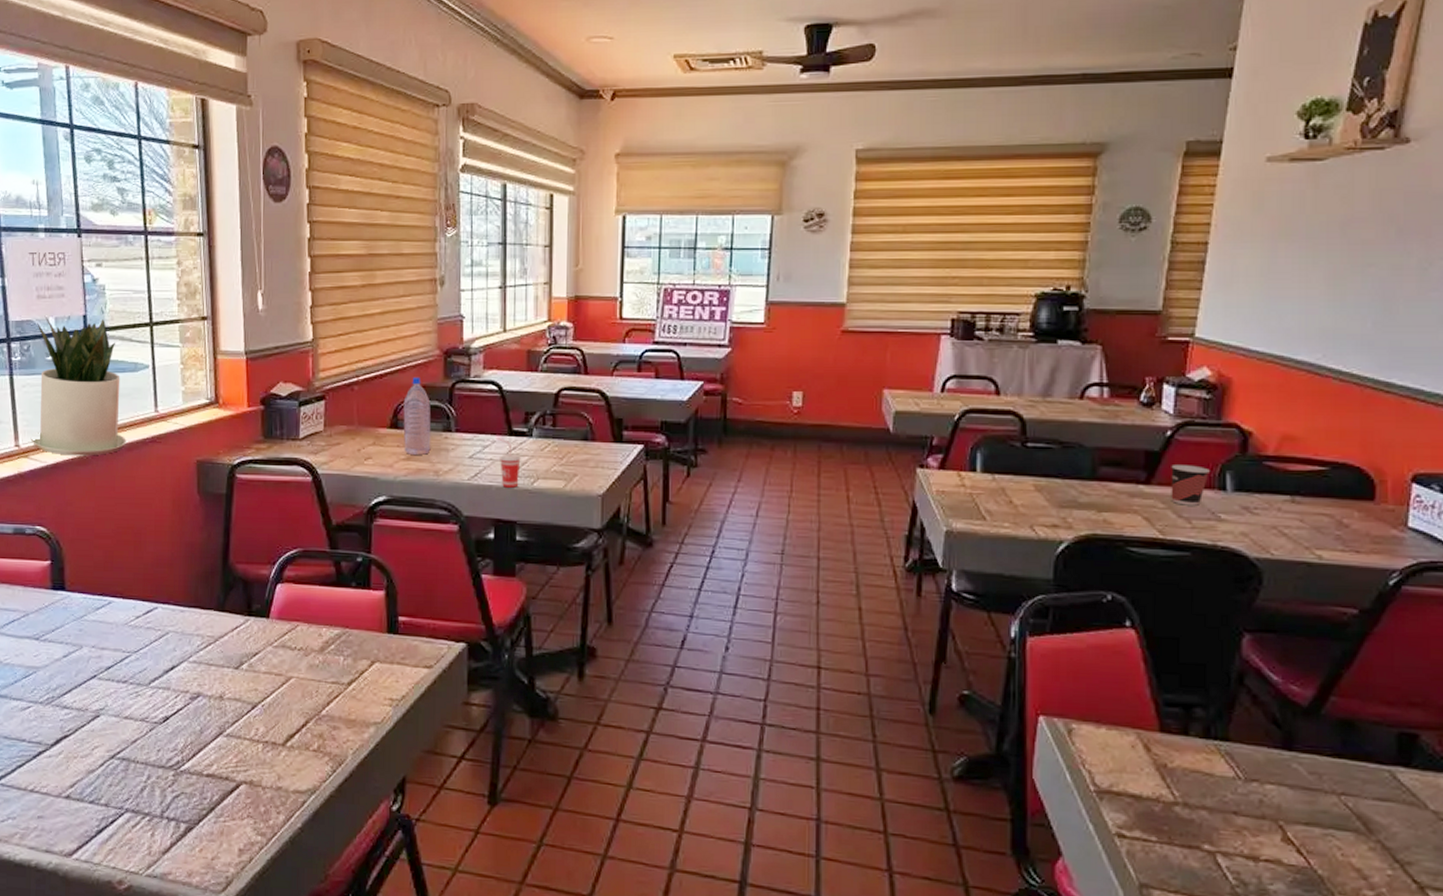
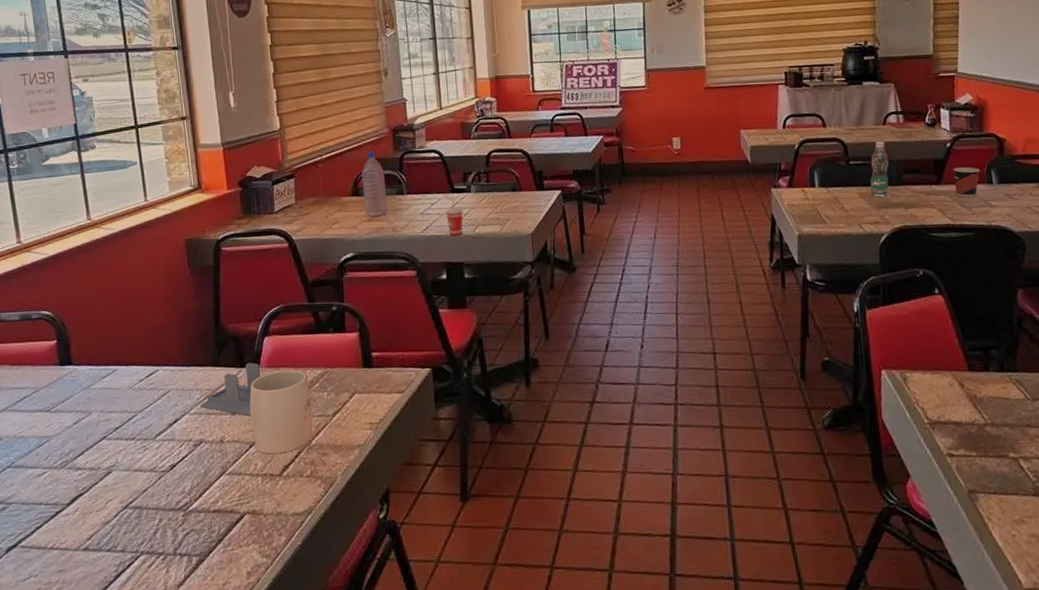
planter: present [30,315,126,456] -> none [31,125,121,247]
napkin holder: none [200,612,270,672] -> present [200,363,261,416]
mug: none [255,624,325,721] -> present [249,369,313,455]
bottle: none [1052,420,1082,493] -> present [870,141,889,198]

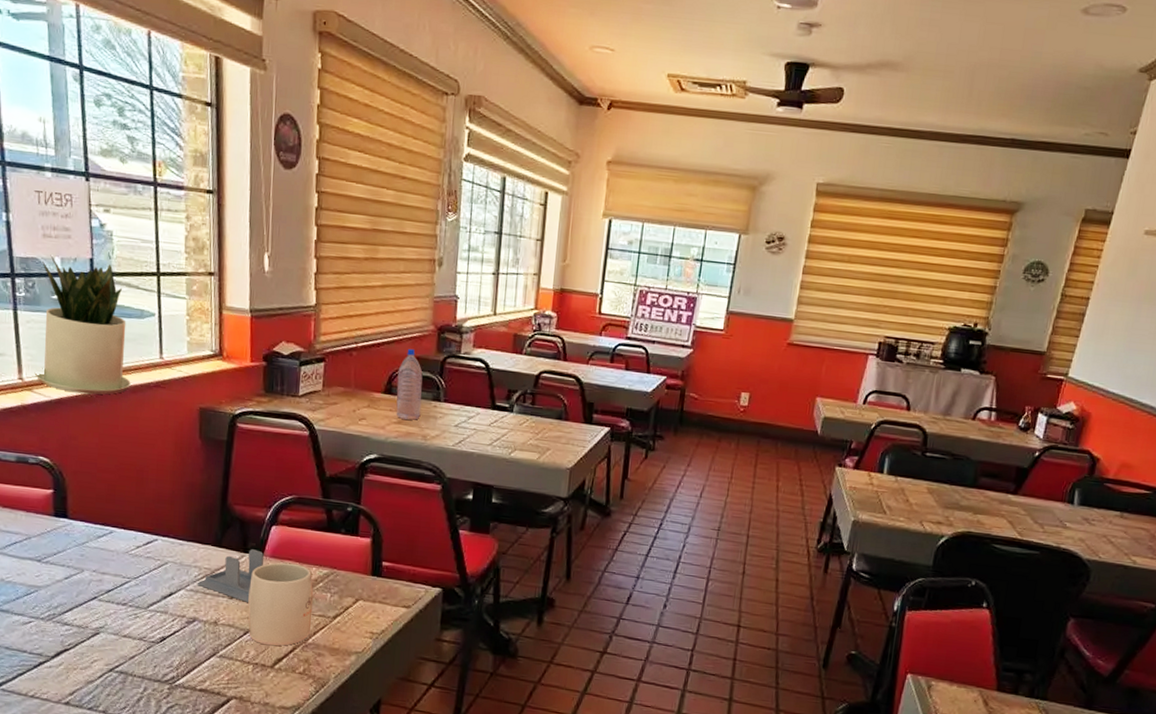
planter: none [31,125,121,247] -> present [34,255,131,395]
beverage cup: present [441,195,463,236] -> none [480,410,501,456]
bottle: present [870,141,889,198] -> none [941,436,969,497]
cup: present [953,167,980,198] -> none [1031,480,1064,515]

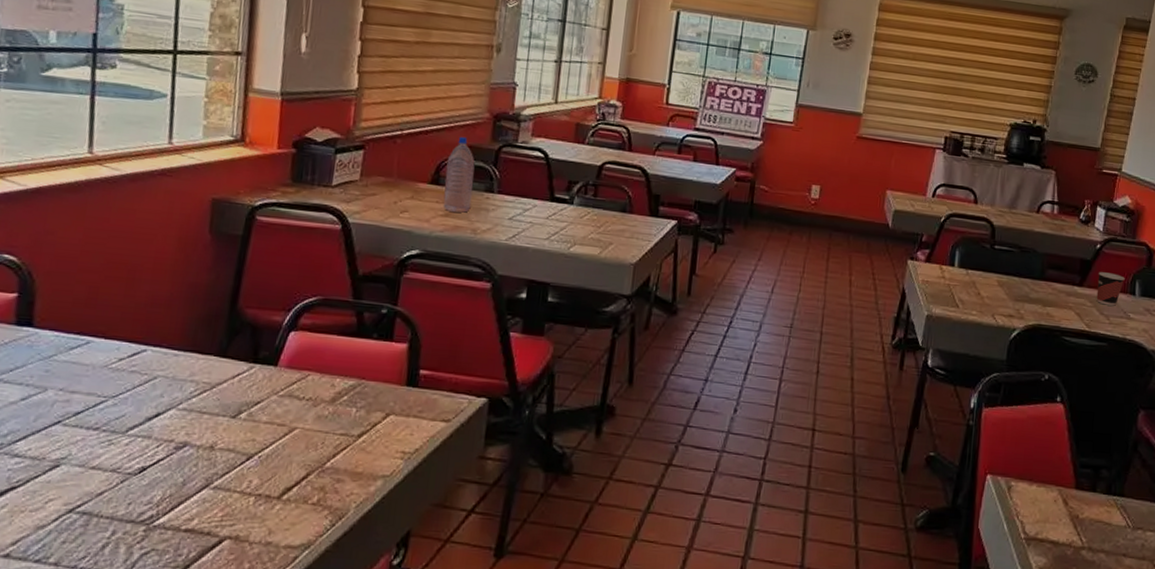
planter: present [34,255,131,395] -> none [9,28,131,184]
napkin holder: present [197,549,264,603] -> none [192,359,278,422]
mug: present [248,562,314,646] -> none [252,373,336,473]
cup: none [1031,480,1064,515] -> present [1096,272,1125,306]

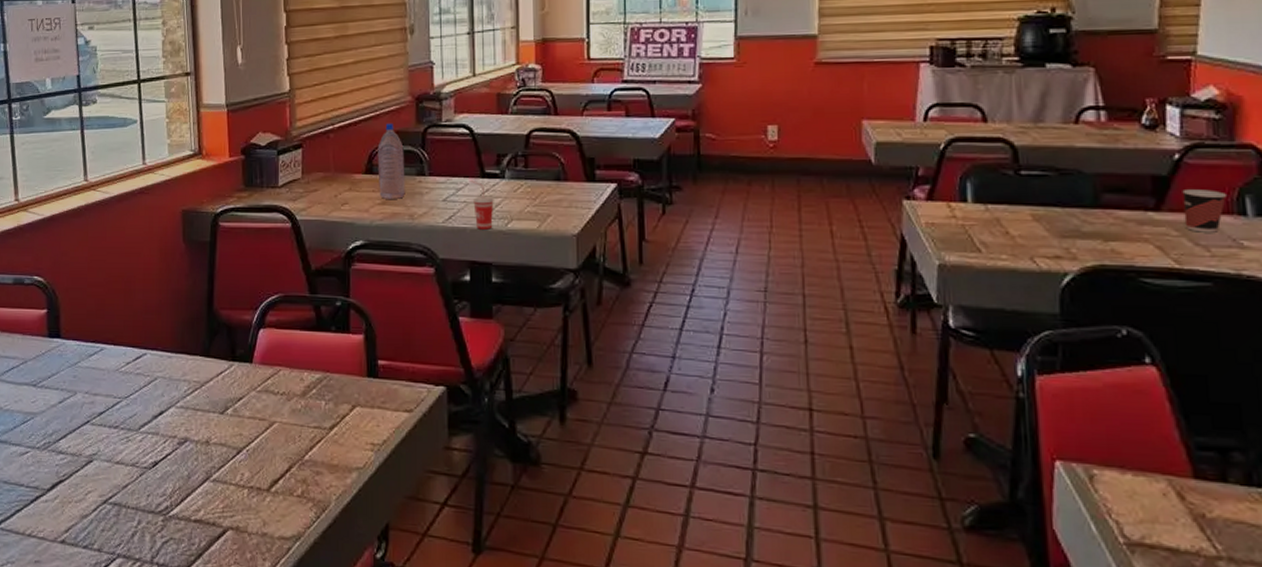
beverage cup: none [537,202,560,251] -> present [469,180,494,229]

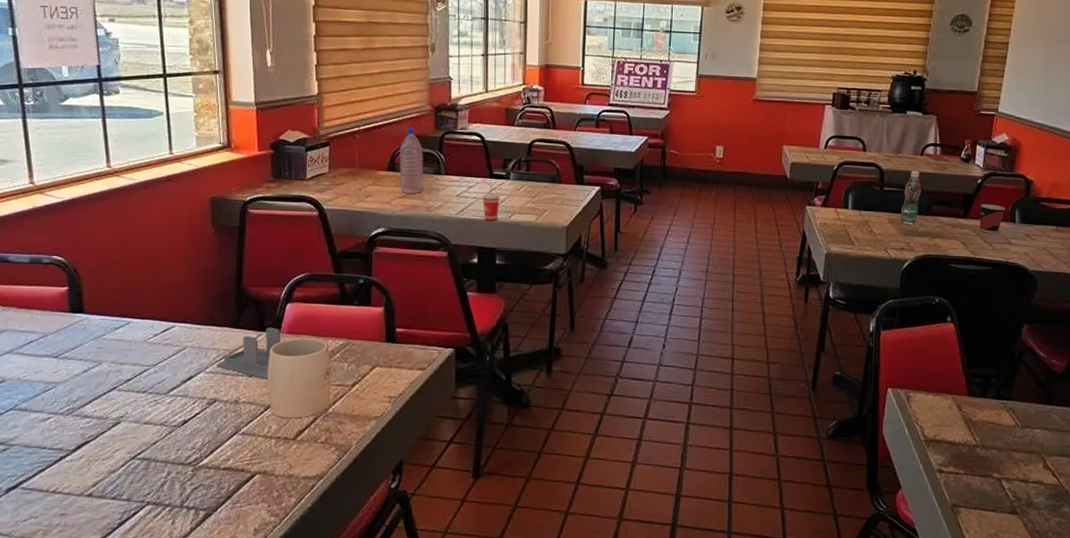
napkin holder: none [187,357,254,417] -> present [216,327,281,379]
mug: none [239,369,307,466] -> present [267,337,331,419]
bottle: none [1050,146,1081,222] -> present [900,171,921,225]

